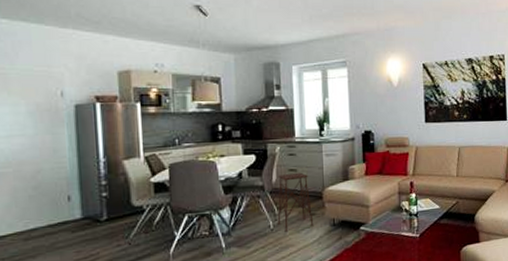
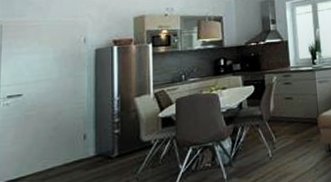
side table: present [277,172,314,232] -> none [275,100,310,160]

